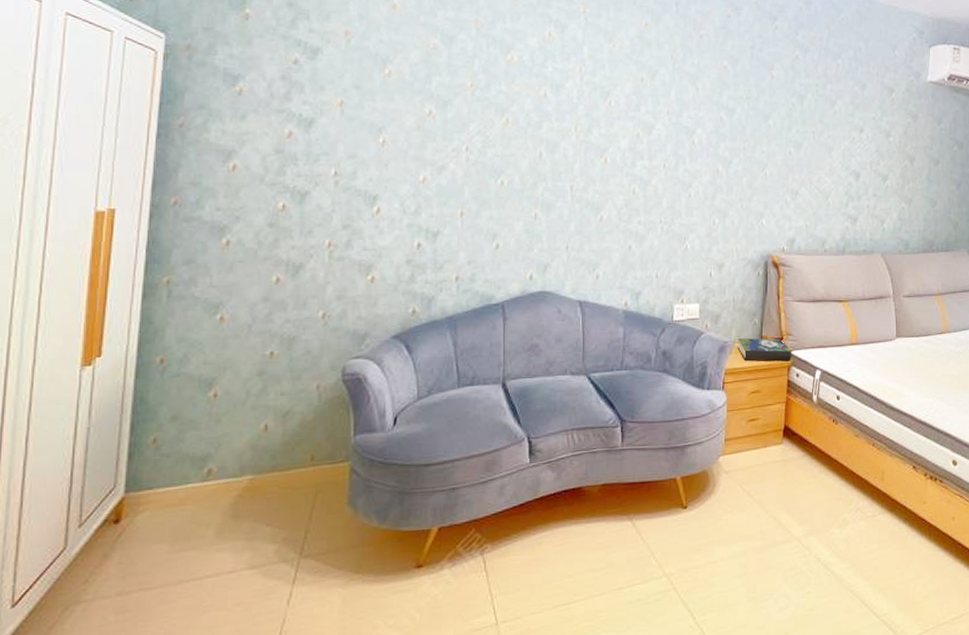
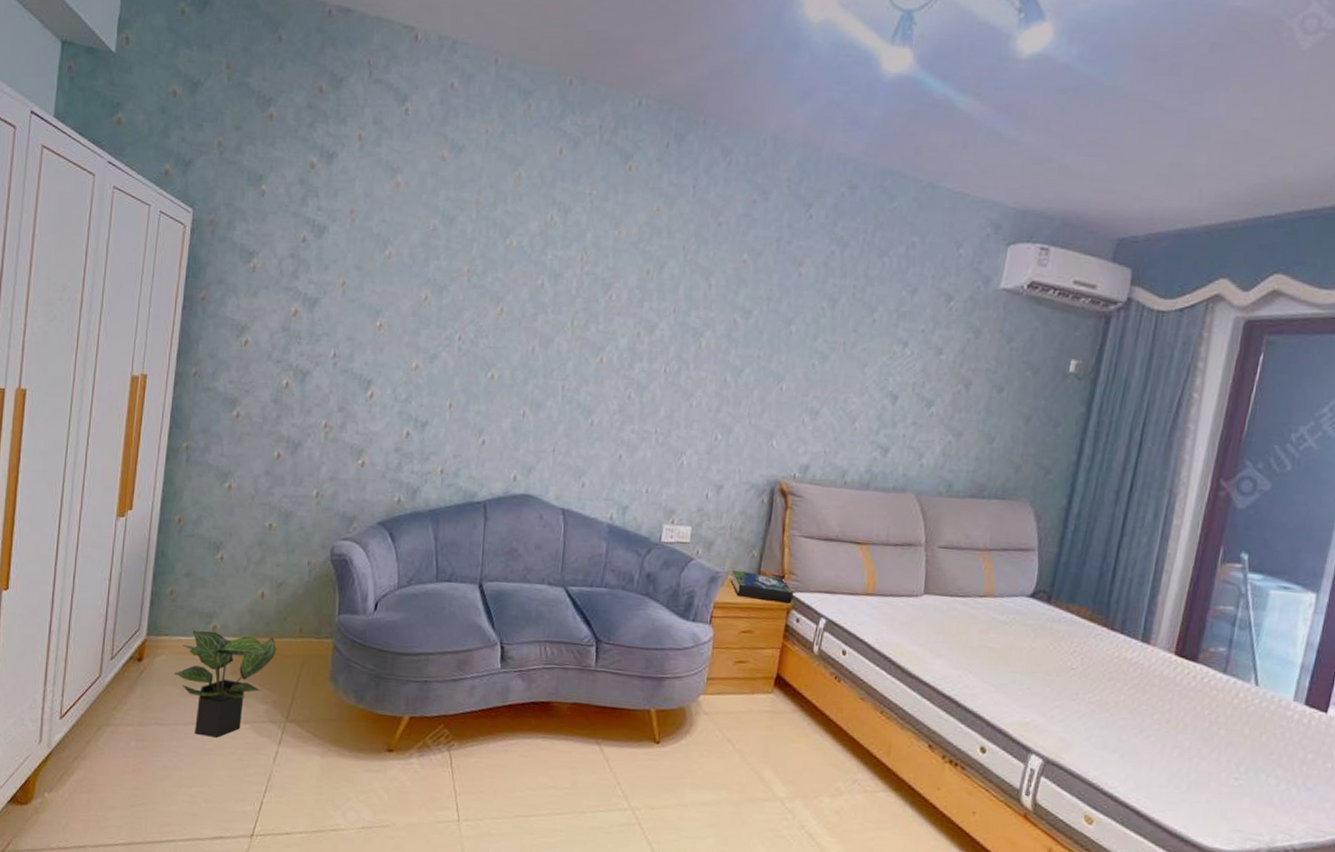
potted plant: none [162,471,285,593] -> present [175,630,277,738]

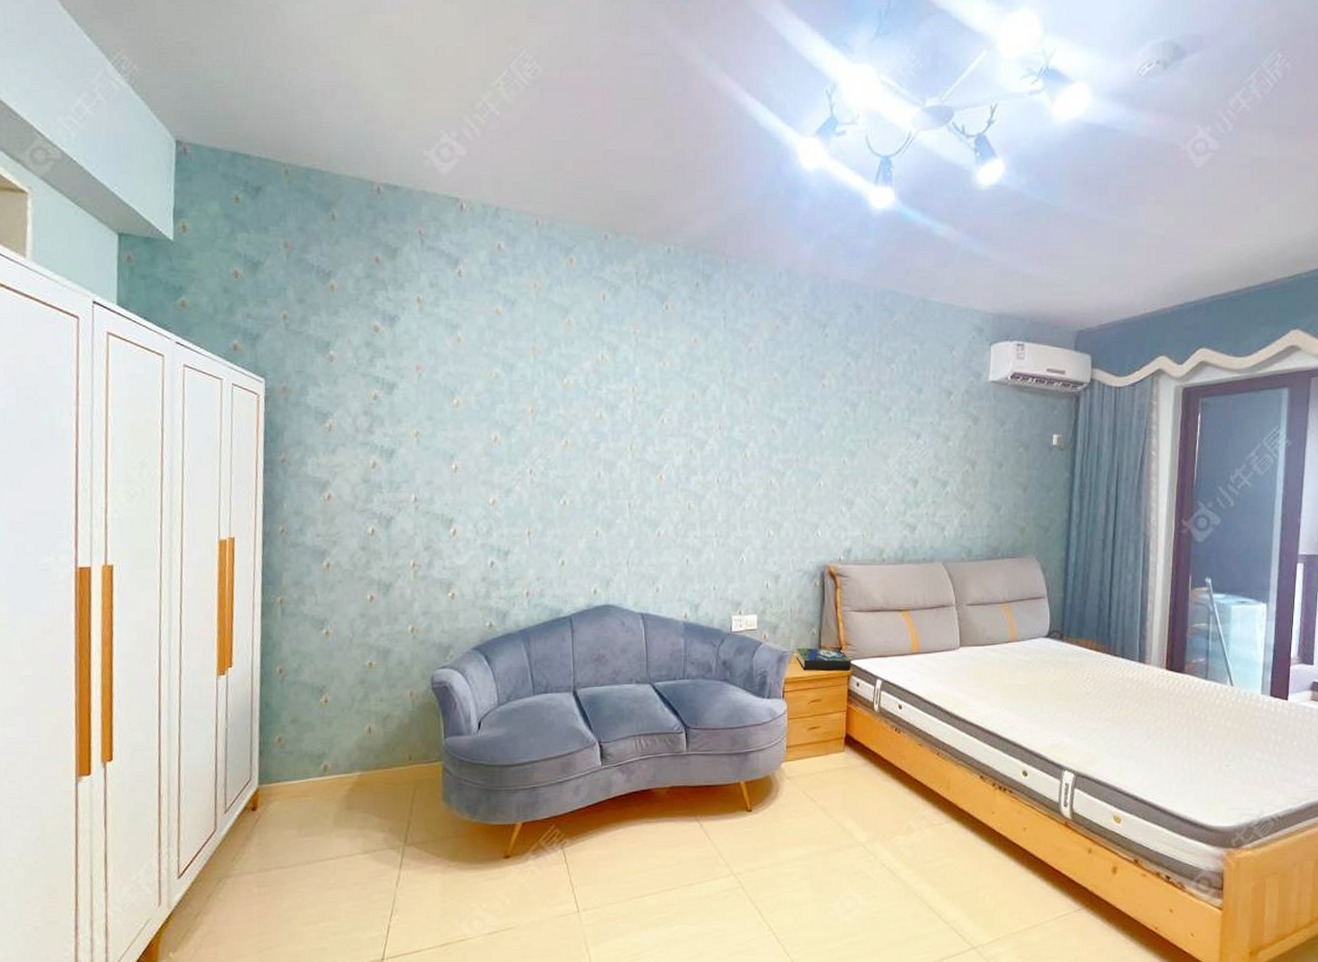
potted plant: present [175,630,277,738] -> none [290,768,388,872]

